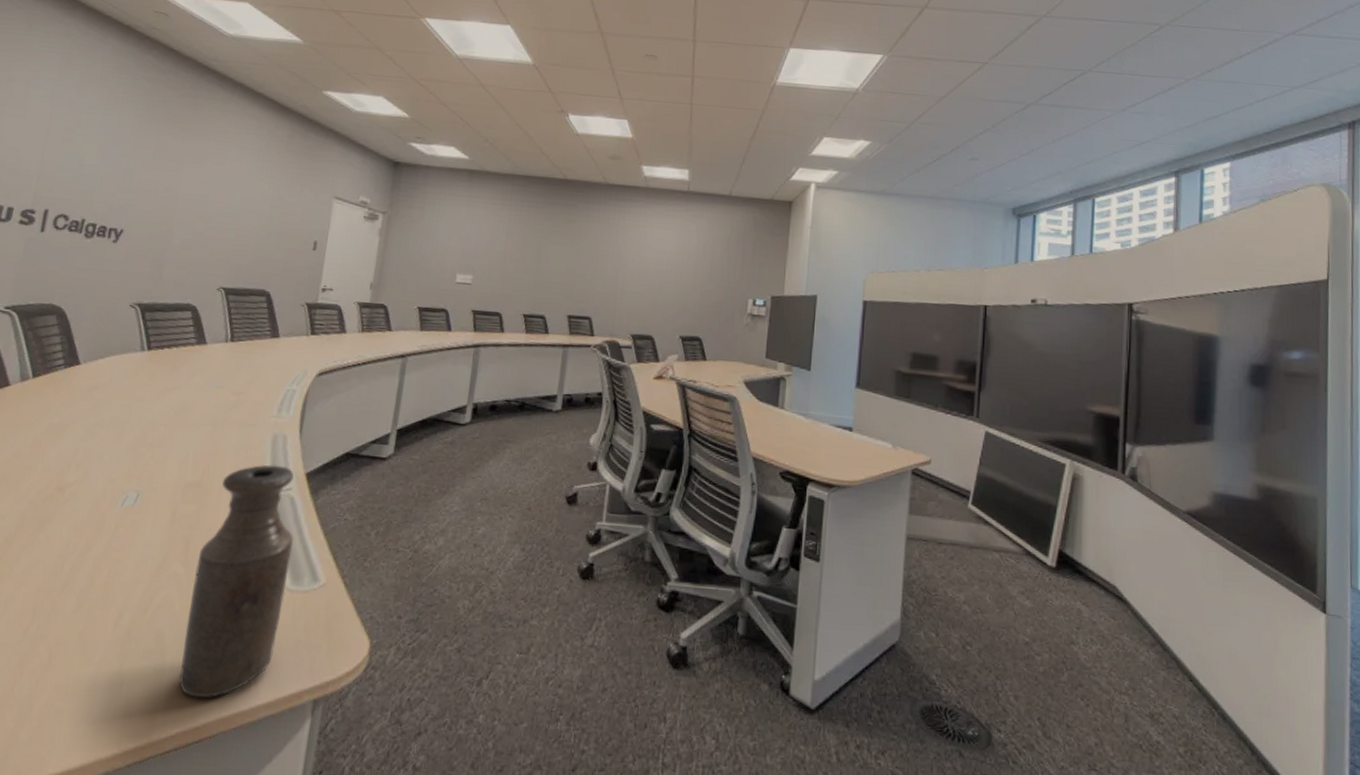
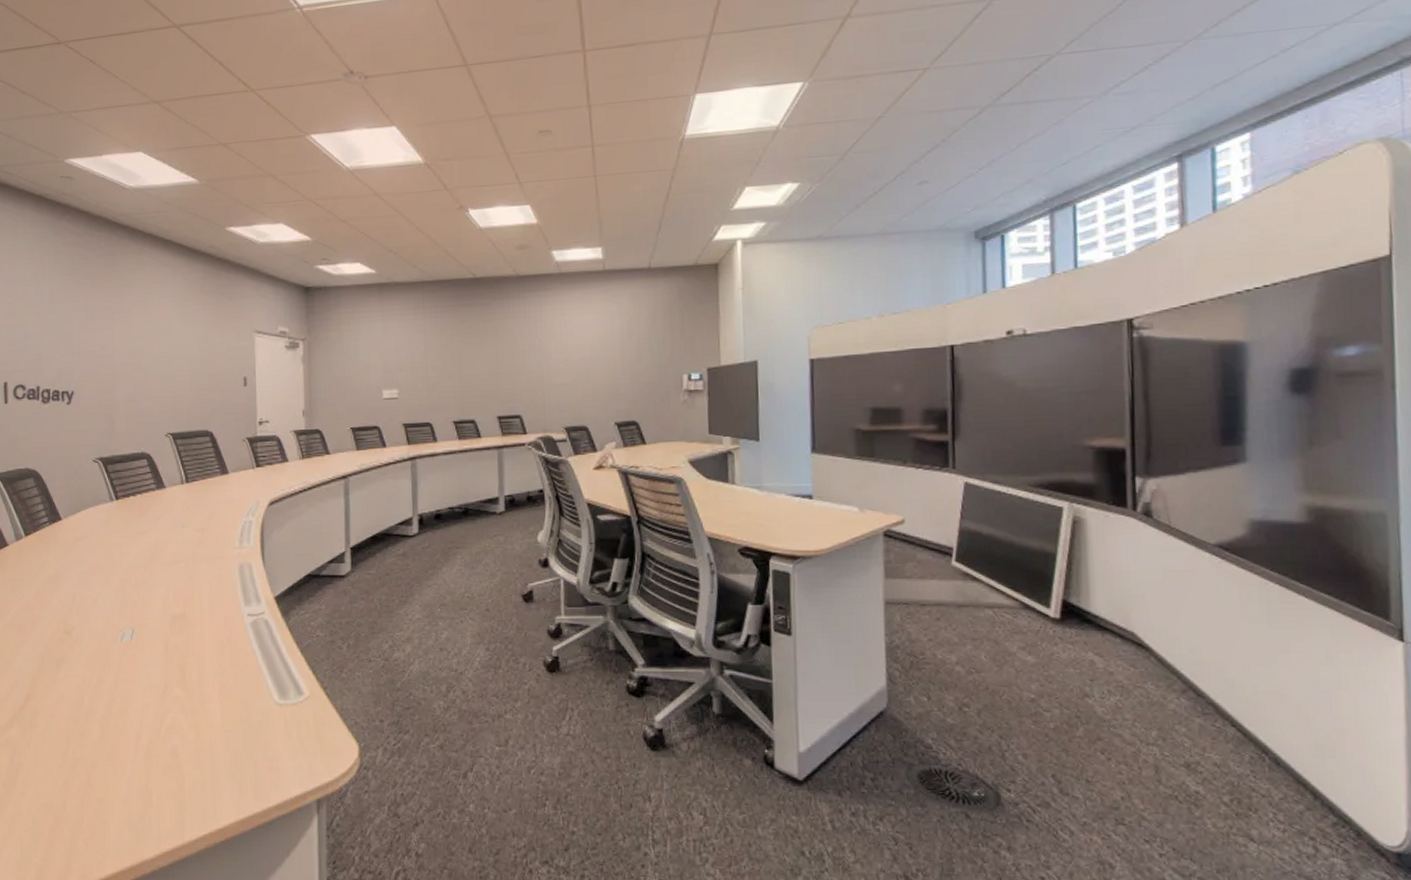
bottle: present [179,464,294,699] -> none [194,592,276,804]

